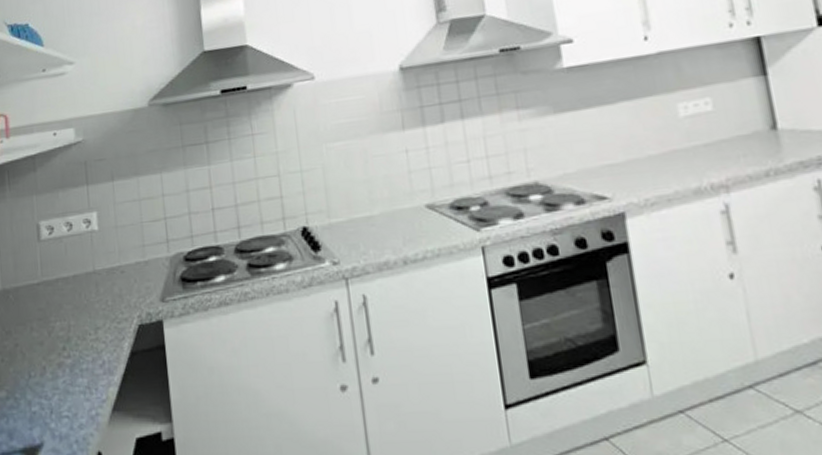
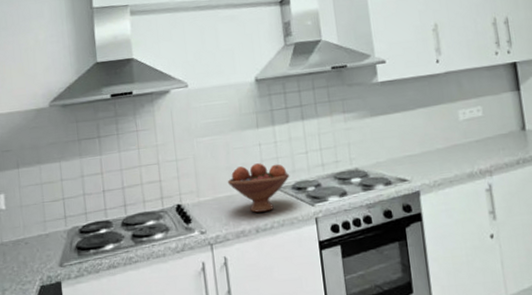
fruit bowl: none [365,175,447,239] -> present [227,163,290,213]

